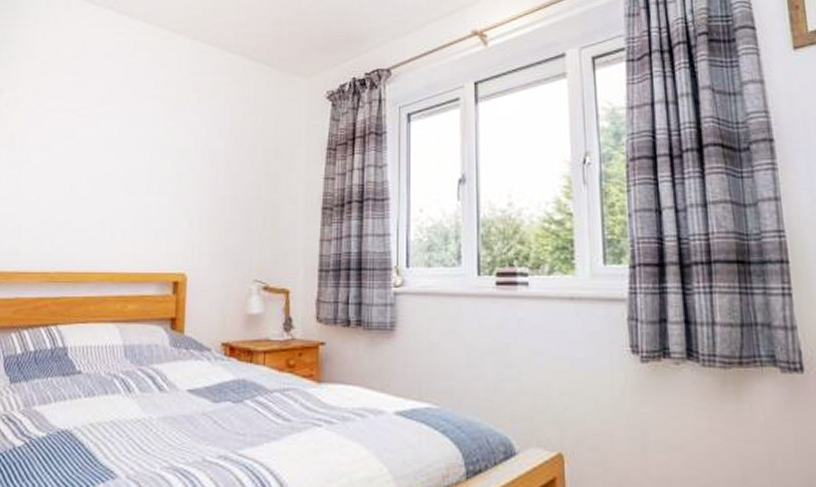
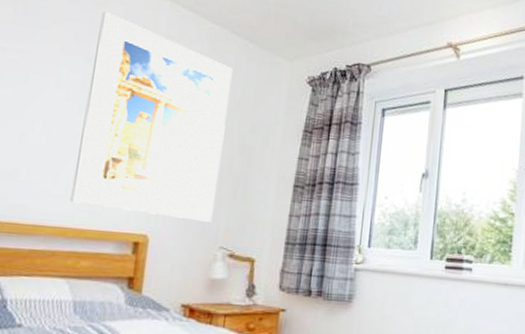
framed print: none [115,58,252,255] -> present [70,11,232,222]

